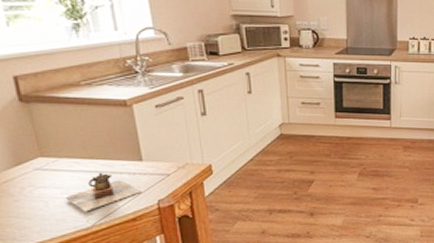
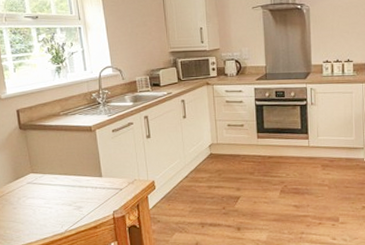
teapot: present [66,172,140,212] -> none [47,186,100,219]

